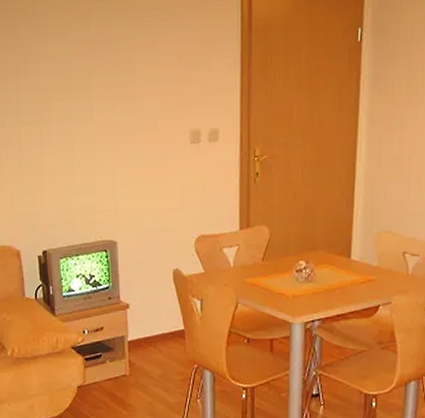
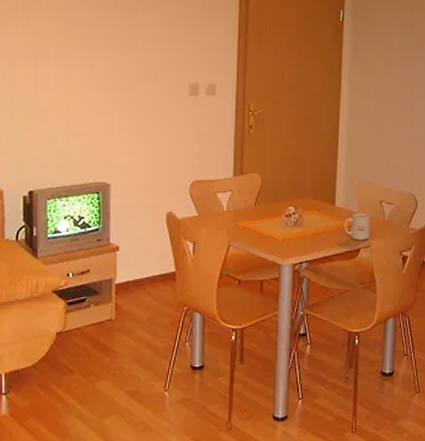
mug: none [361,266,392,297] -> present [344,213,371,240]

